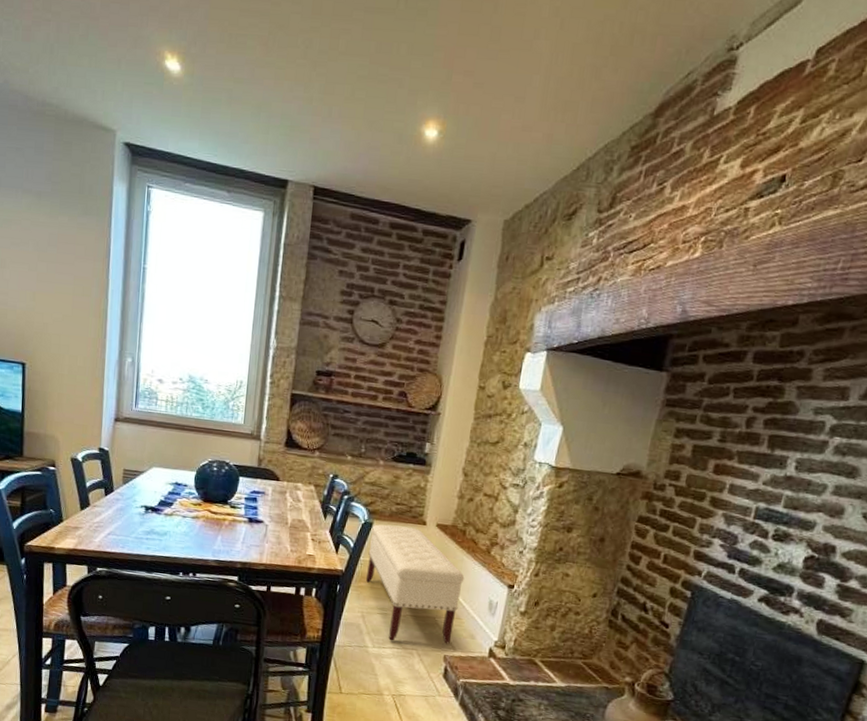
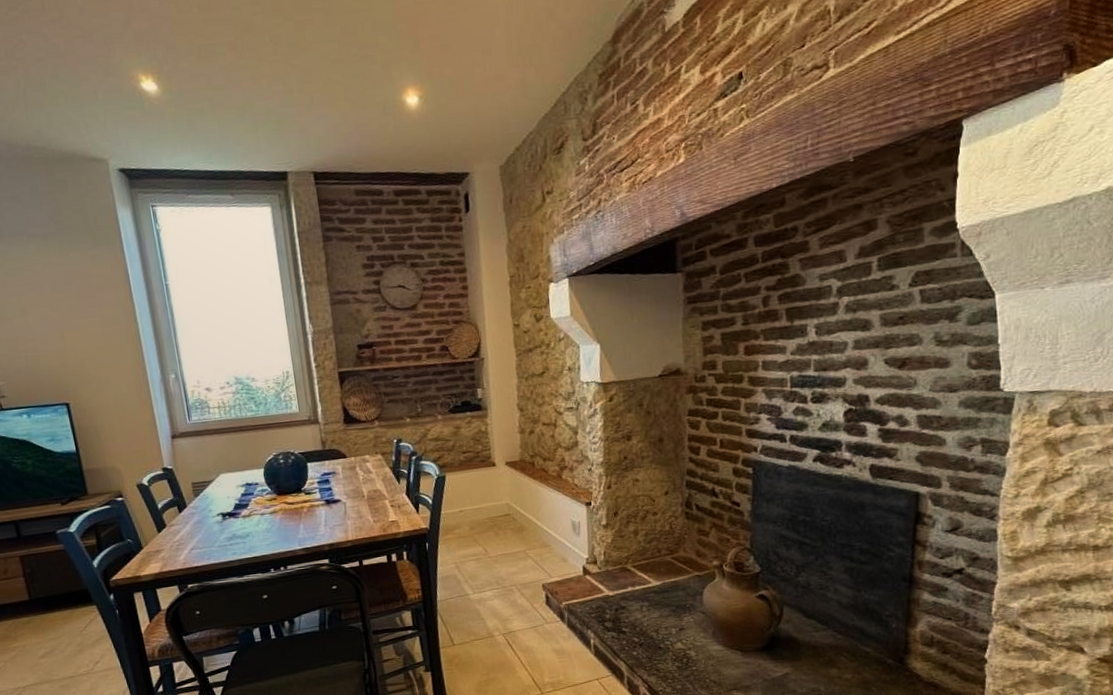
bench: present [366,524,465,644] -> none [445,471,545,583]

